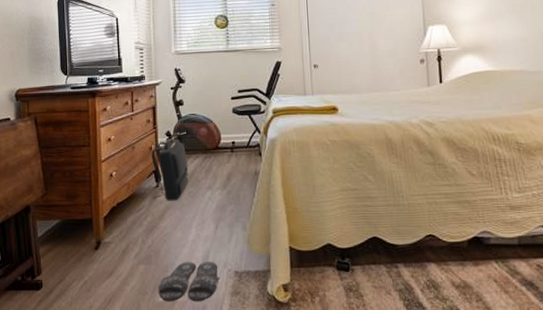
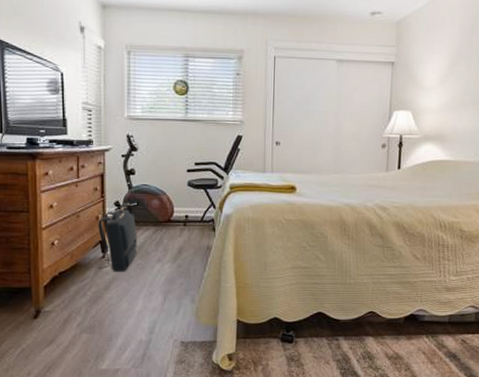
slippers: present [159,262,220,302] -> none [102,332,165,369]

